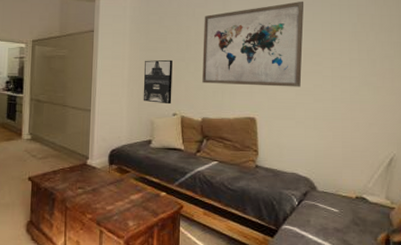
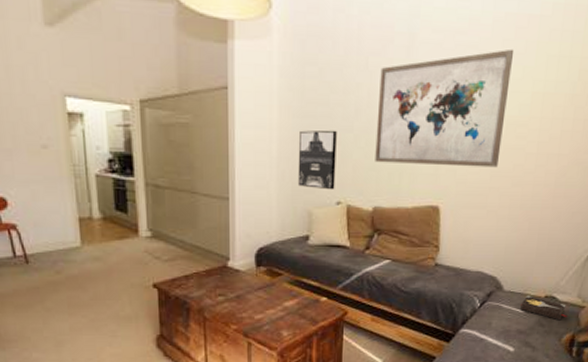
hardback book: none [335,196,379,221] -> present [520,295,567,321]

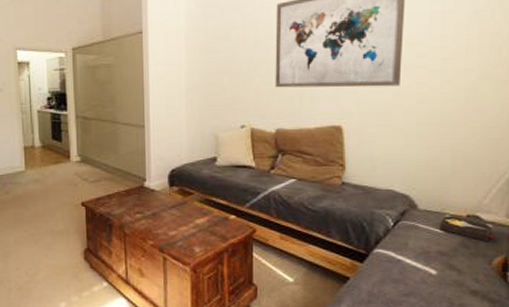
wall art: present [297,130,337,190] -> none [204,61,239,115]

